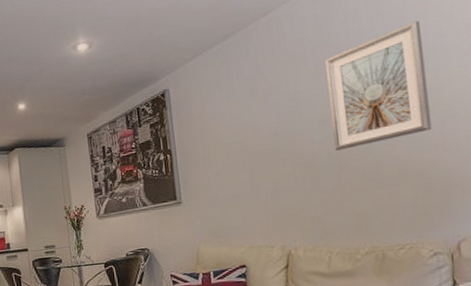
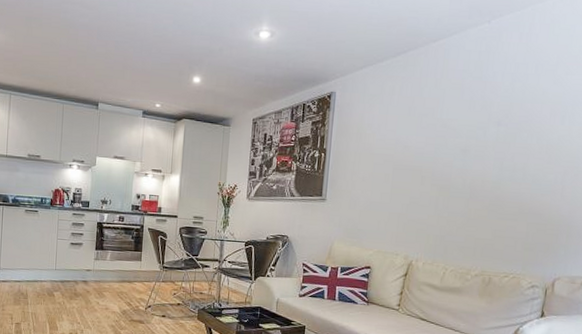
picture frame: present [325,20,432,150] -> none [470,75,567,180]

